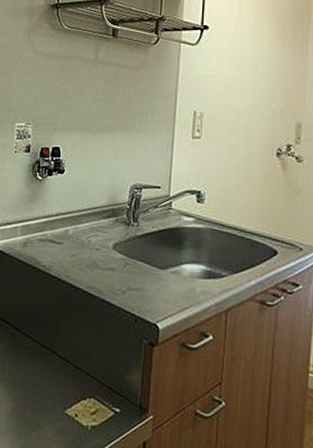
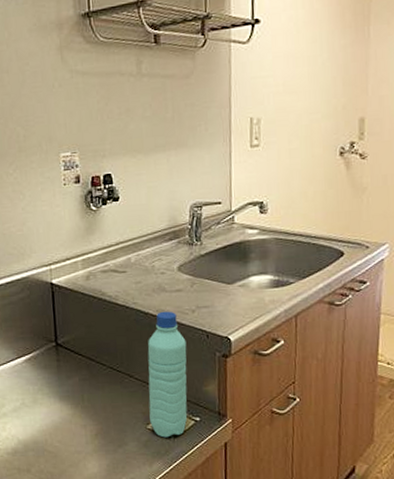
water bottle: none [68,288,114,427] -> present [147,311,187,438]

